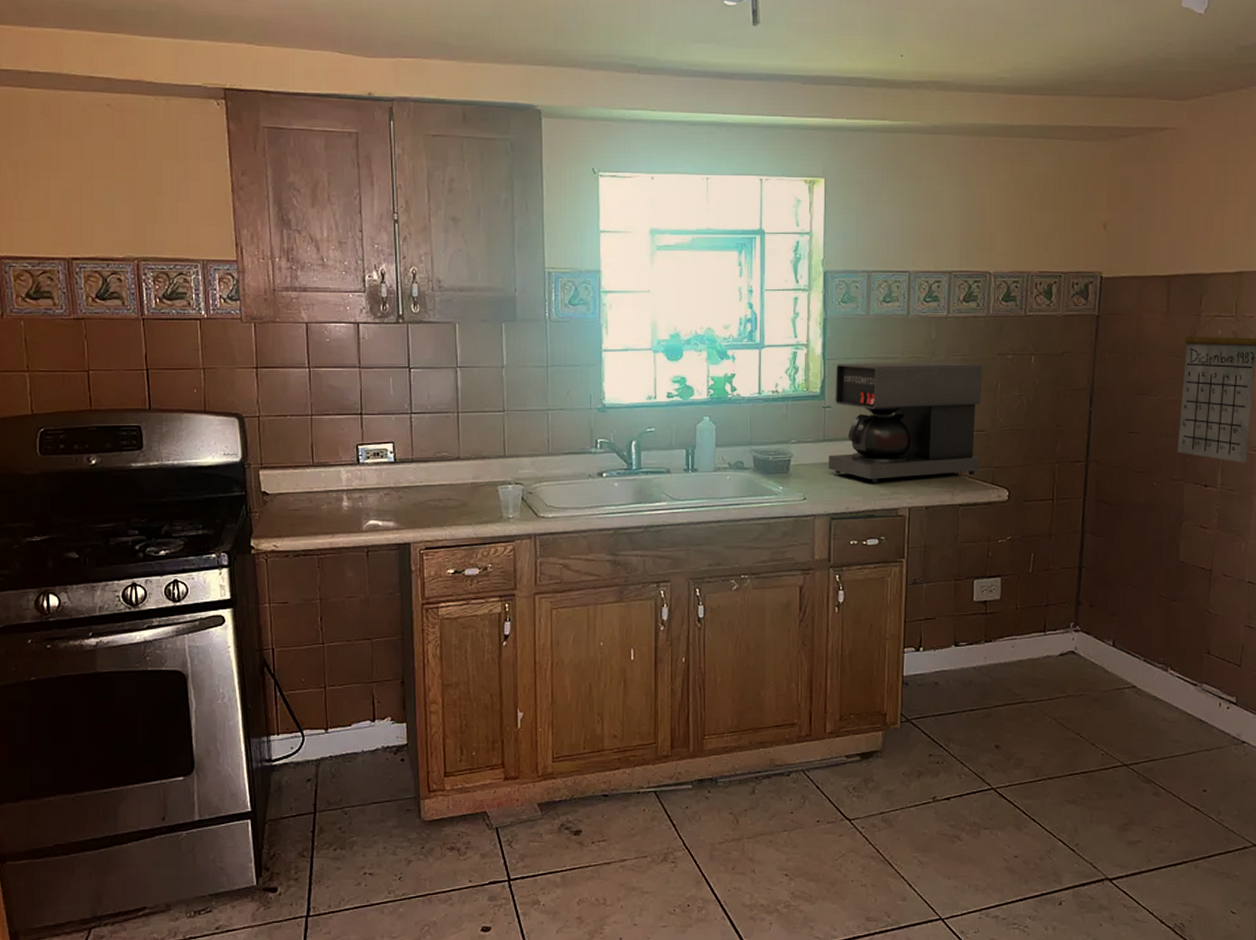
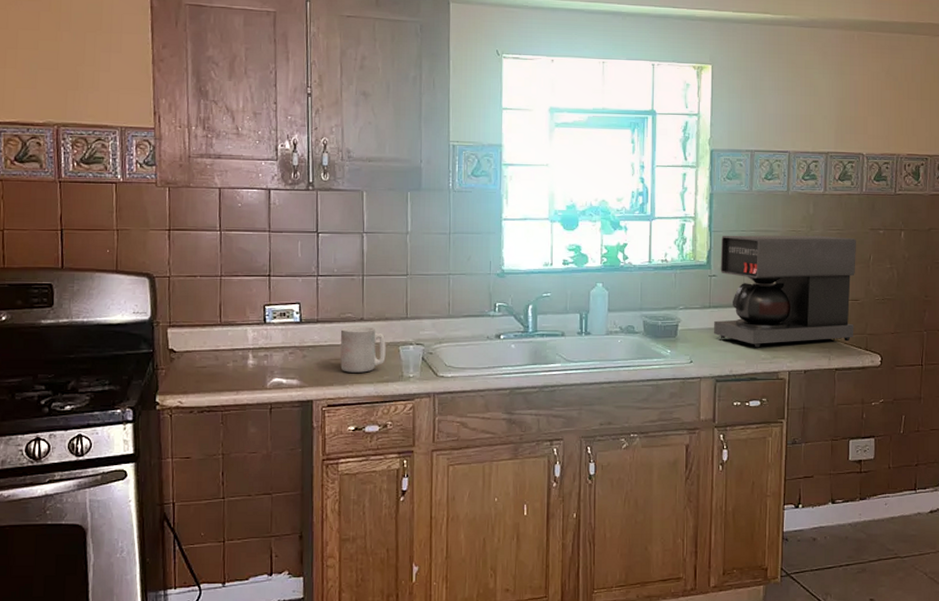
mug: none [436,465,484,514] -> present [340,326,386,373]

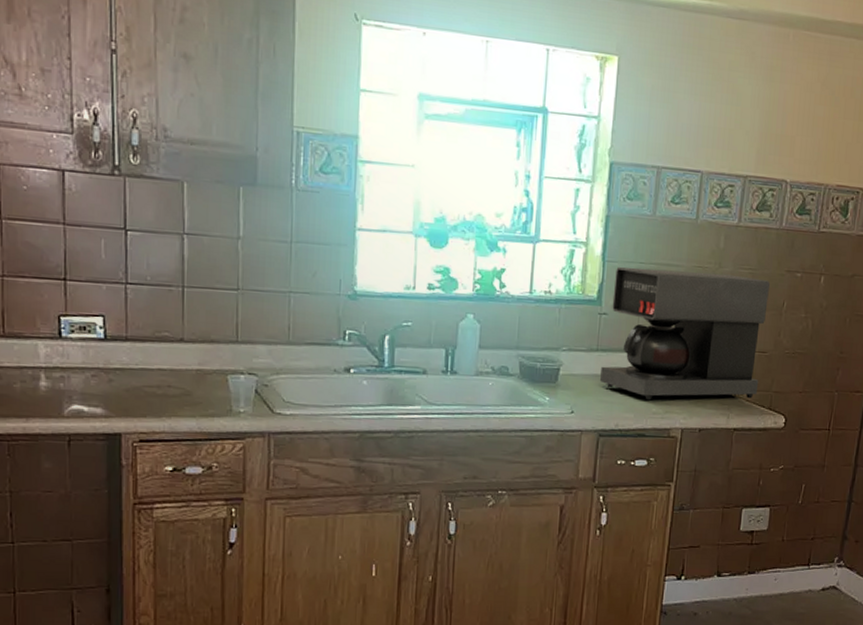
mug: present [340,326,386,373] -> none [154,347,211,404]

